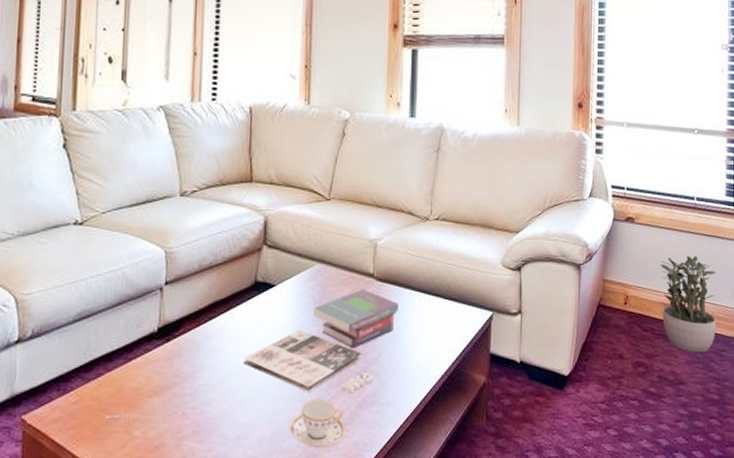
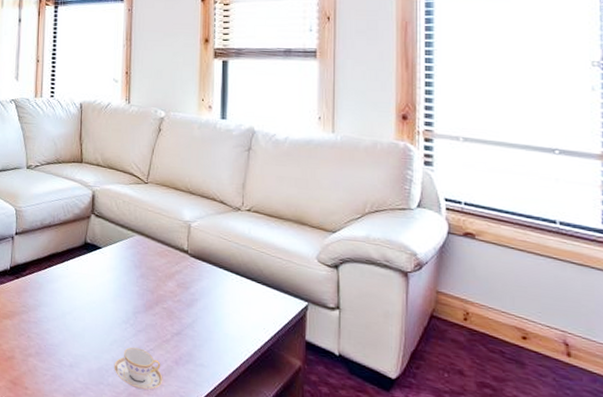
magazine: present [243,329,374,394] -> none [75,287,189,350]
books: present [313,289,398,348] -> none [134,262,211,311]
potted plant: present [660,256,717,352] -> none [511,280,593,389]

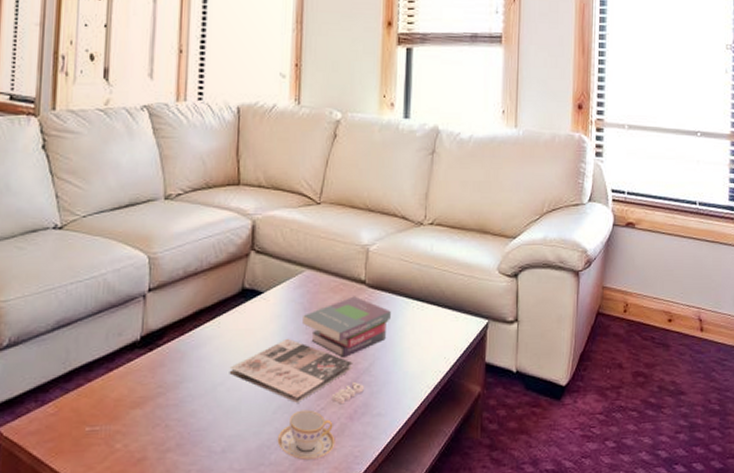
magazine: none [75,287,189,350] -> present [229,338,365,405]
books: none [134,262,211,311] -> present [303,296,391,357]

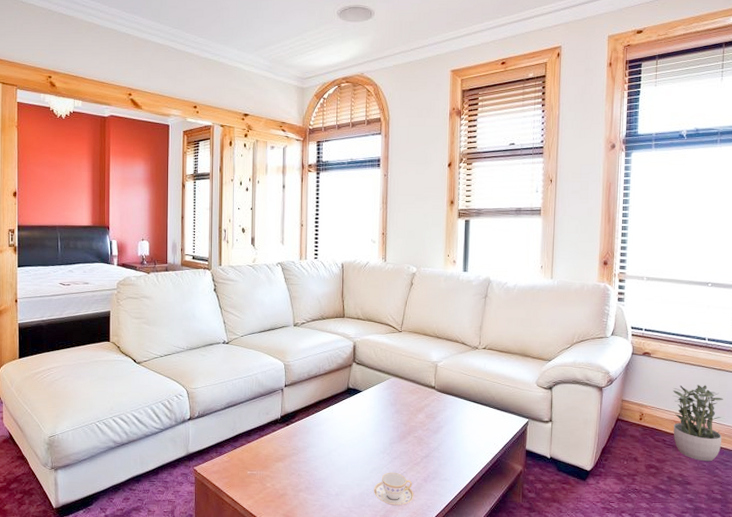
magazine: present [229,338,365,405] -> none [340,423,435,471]
books: present [303,296,391,357] -> none [390,397,454,439]
potted plant: none [661,262,718,362] -> present [673,385,723,461]

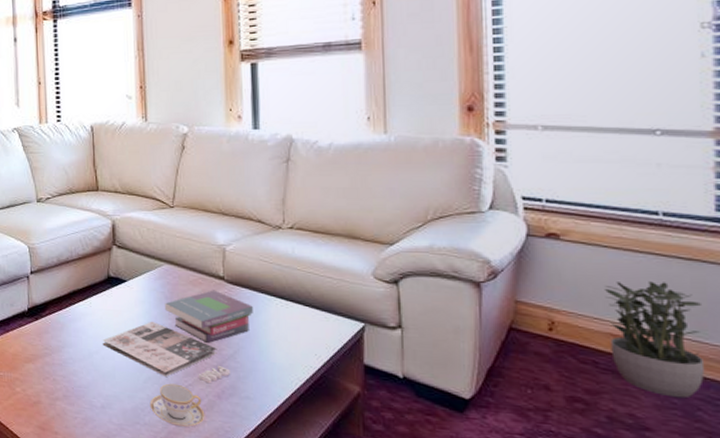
magazine: none [340,423,435,471] -> present [102,321,231,384]
books: none [390,397,454,439] -> present [165,290,253,343]

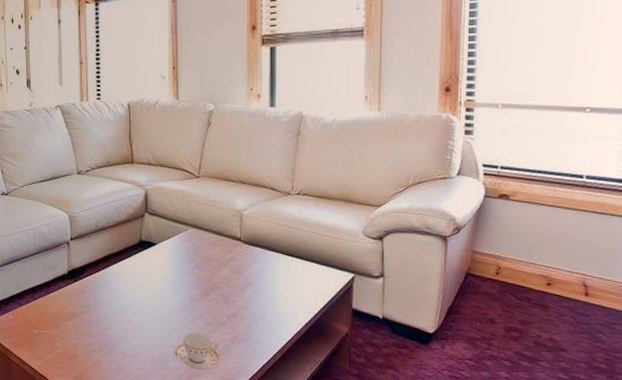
magazine: present [102,321,231,384] -> none [134,279,244,331]
books: present [165,290,253,343] -> none [189,250,264,296]
potted plant: present [605,281,706,397] -> none [539,232,608,323]

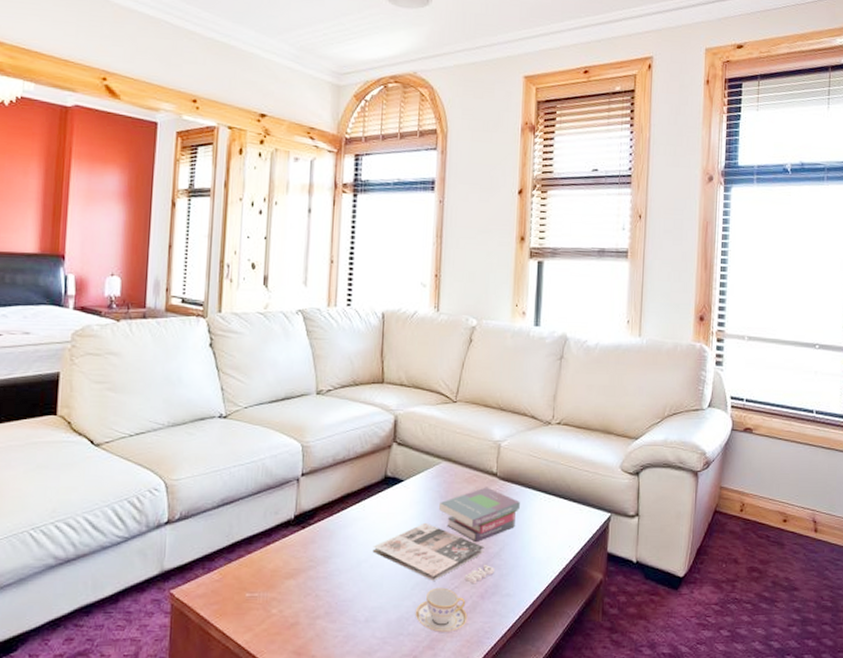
magazine: none [134,279,244,331] -> present [373,522,496,584]
books: none [189,250,264,296] -> present [439,487,520,542]

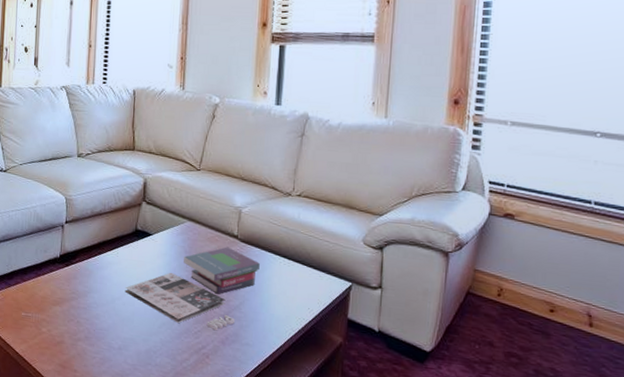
teacup: present [415,587,468,633] -> none [161,329,210,369]

